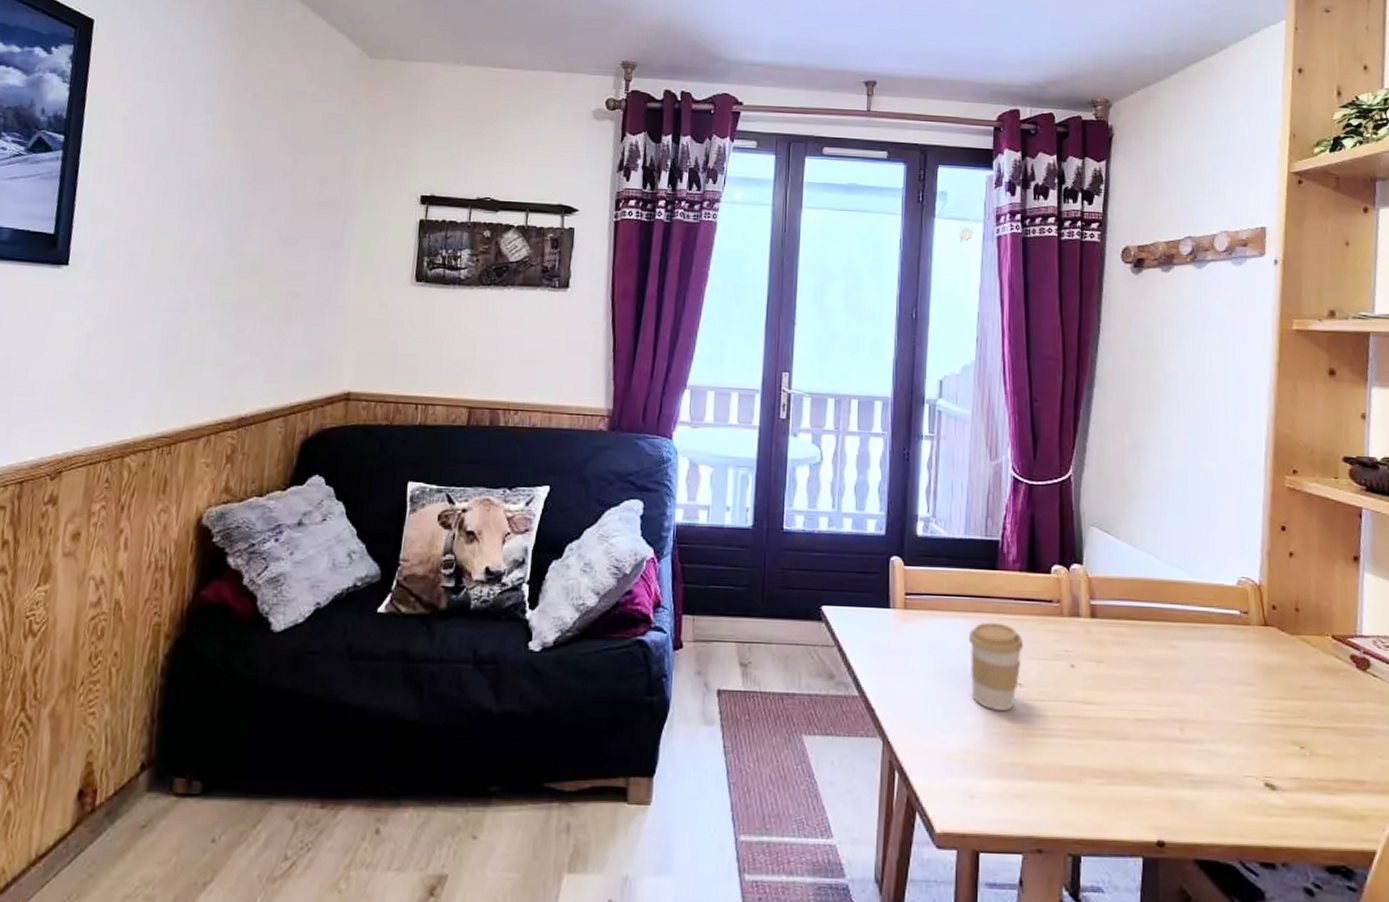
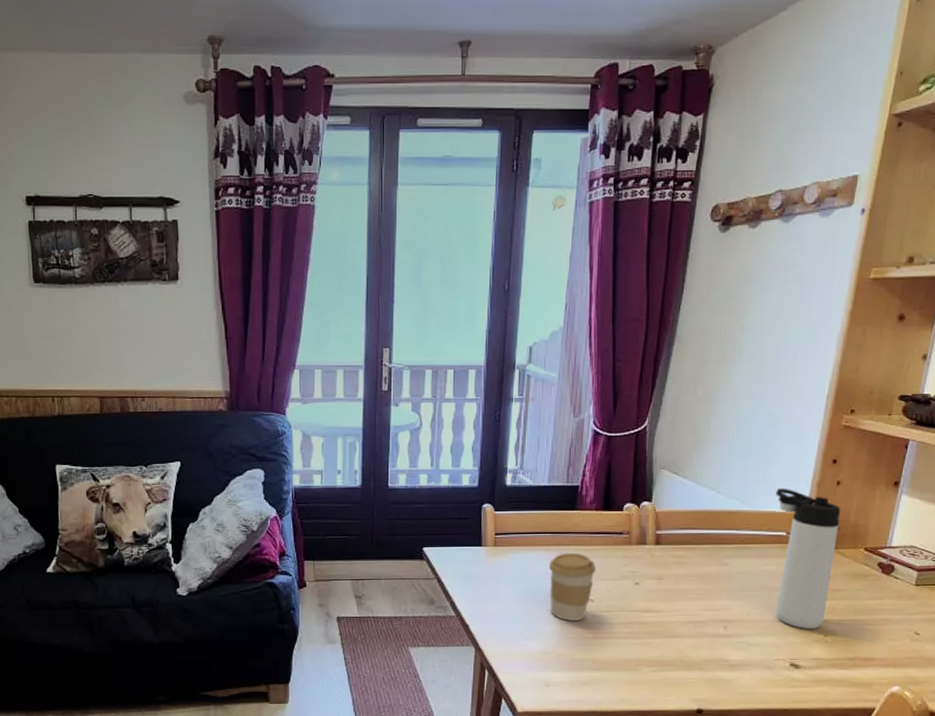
thermos bottle: none [1222,556,1299,737] -> present [775,488,841,629]

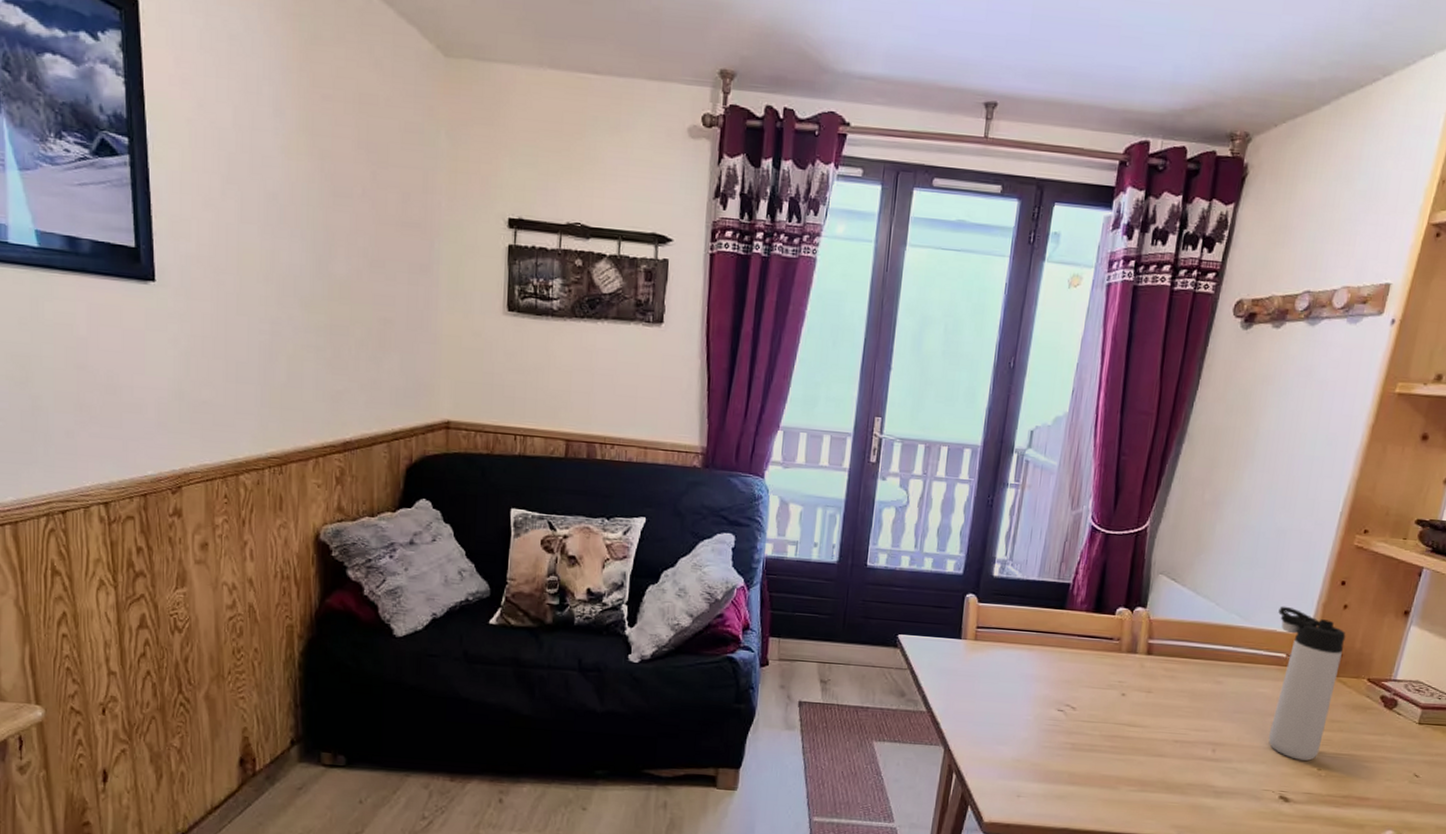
coffee cup: present [548,553,597,621] -> none [1028,654,1082,729]

